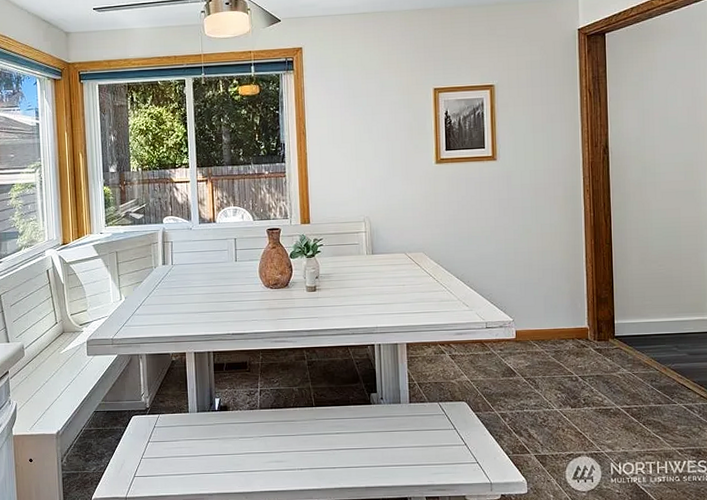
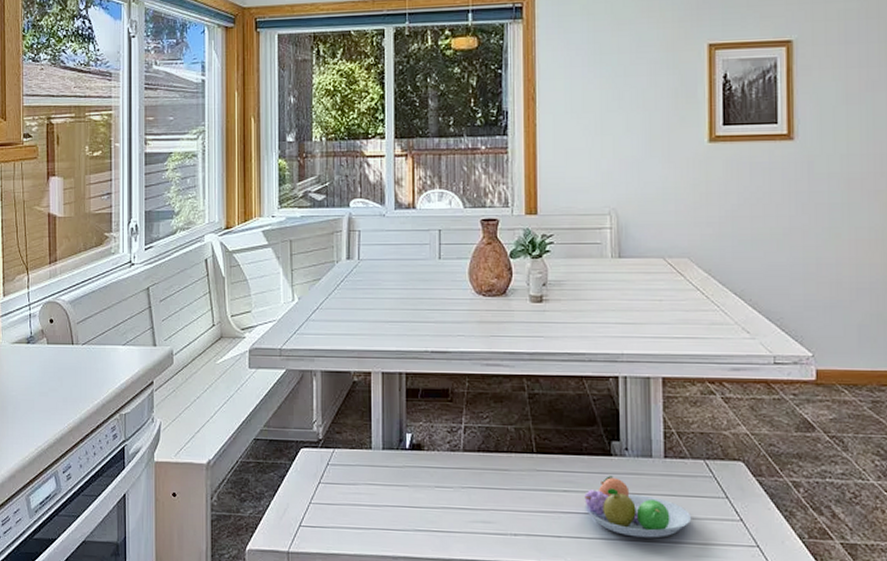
fruit bowl: none [352,419,430,464] -> present [584,476,692,538]

